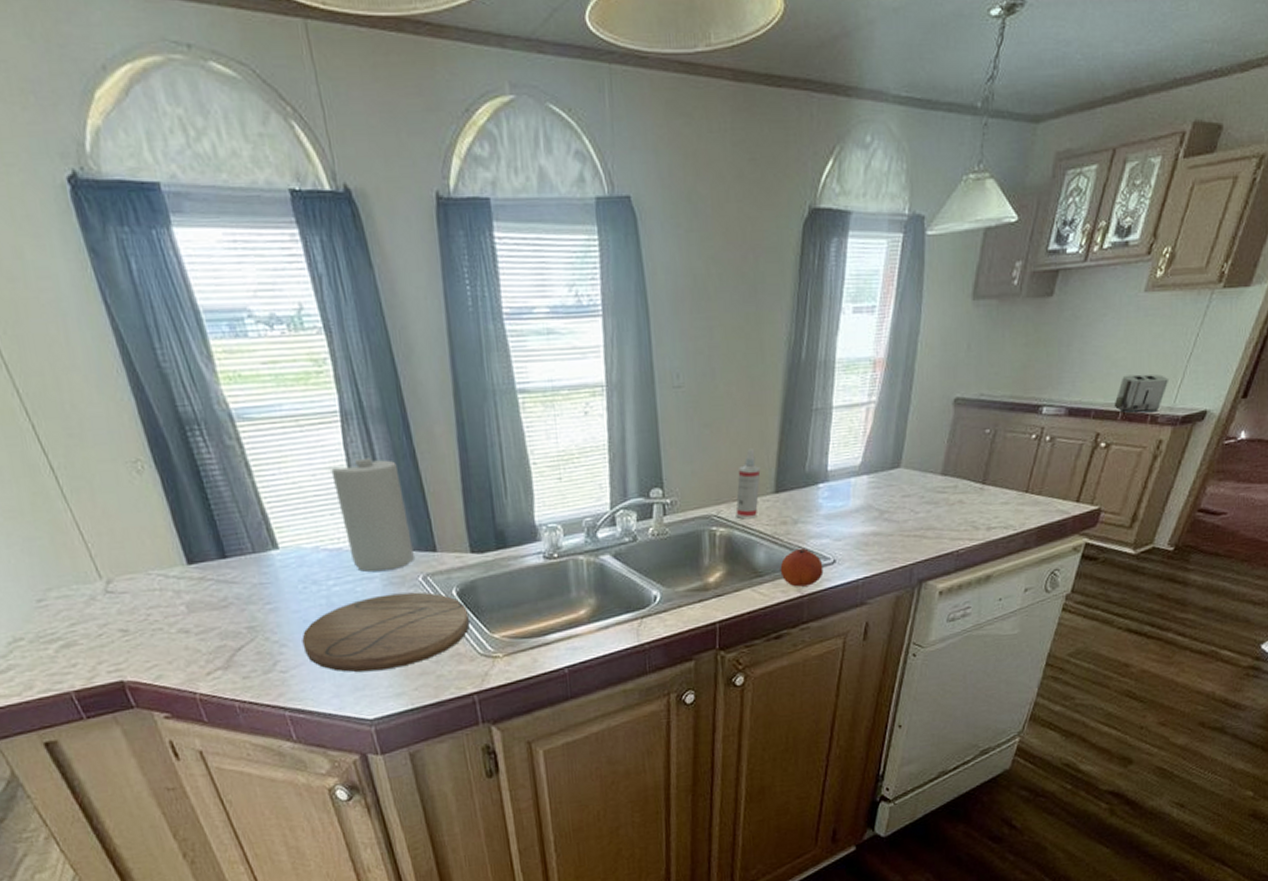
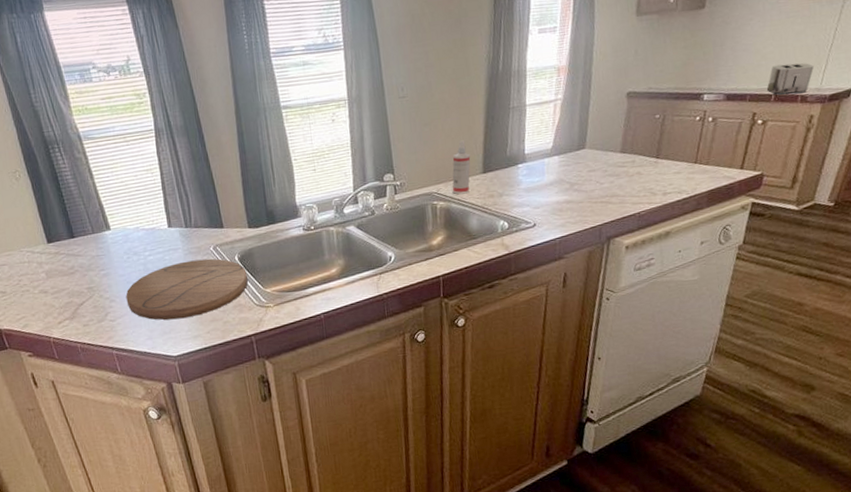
paper towel holder: present [331,457,414,572] -> none [148,161,207,245]
fruit: present [780,548,824,587] -> none [490,215,526,246]

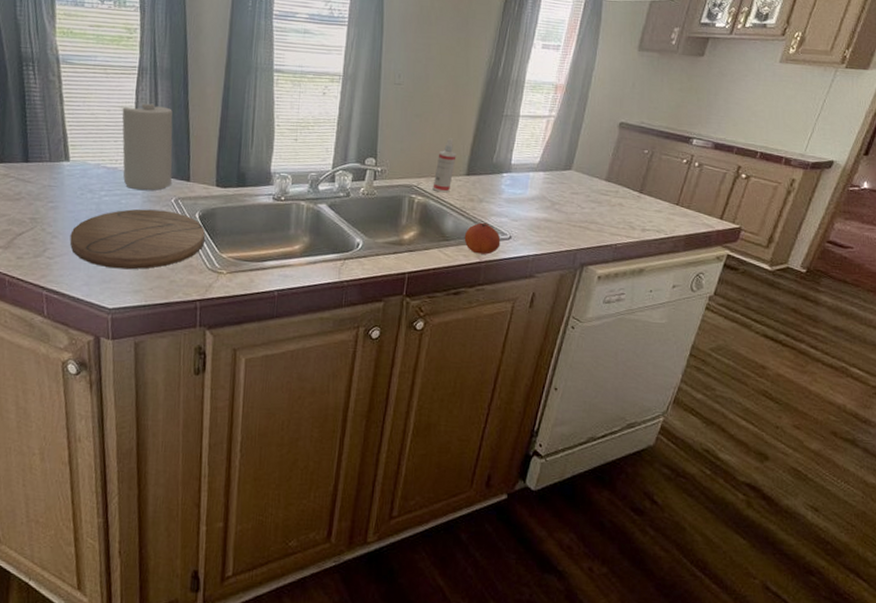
paper towel holder: none [148,161,207,245] -> present [122,103,173,191]
fruit: none [490,215,526,246] -> present [464,222,501,255]
toaster: present [767,63,815,95] -> none [754,124,801,156]

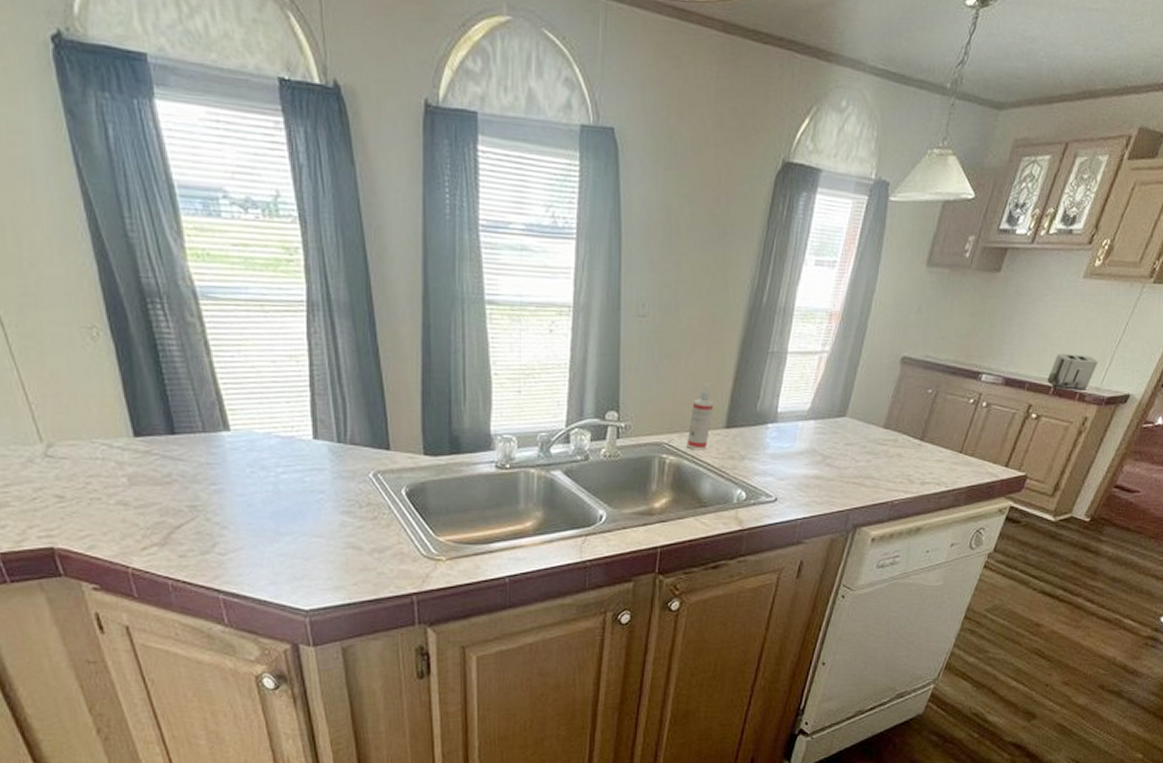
cutting board: present [70,209,205,270] -> none [244,487,415,563]
paper towel holder: present [122,103,173,191] -> none [291,350,367,464]
fruit: present [464,222,501,255] -> none [724,483,765,521]
toaster: none [754,124,801,156] -> present [1048,353,1099,391]

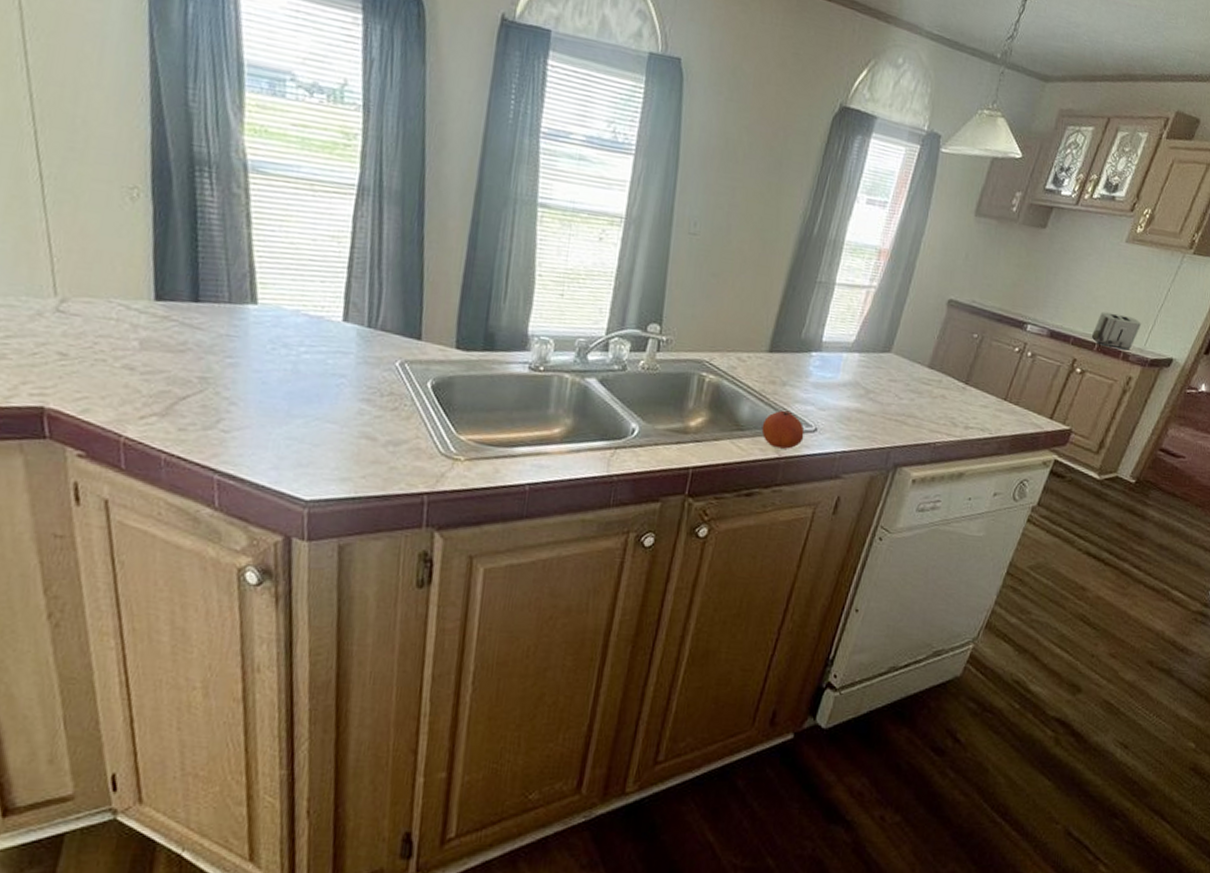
spray bottle: present [686,383,714,451] -> none [727,305,759,372]
fruit: none [724,483,765,521] -> present [761,410,804,449]

